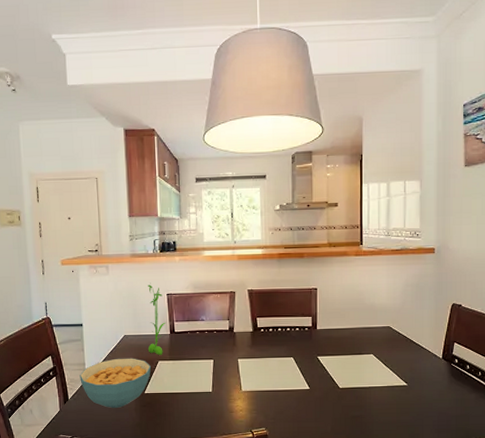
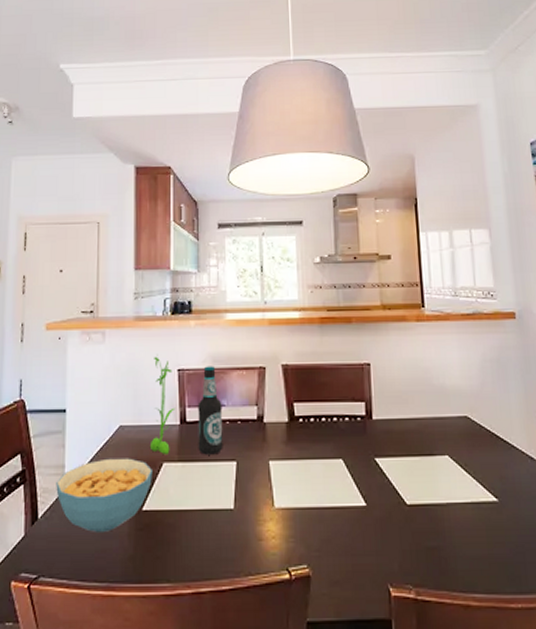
bottle: none [183,291,203,355] -> present [198,366,223,455]

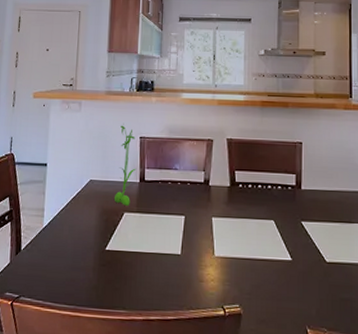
cereal bowl: present [56,458,152,532] -> none [36,206,115,265]
bottle: present [198,366,223,455] -> none [153,135,176,209]

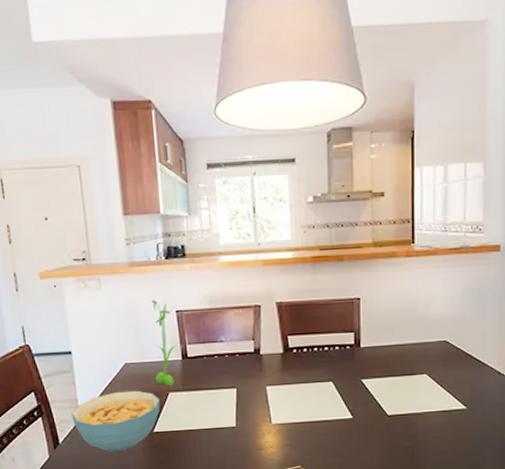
cereal bowl: none [36,206,115,265] -> present [71,390,160,451]

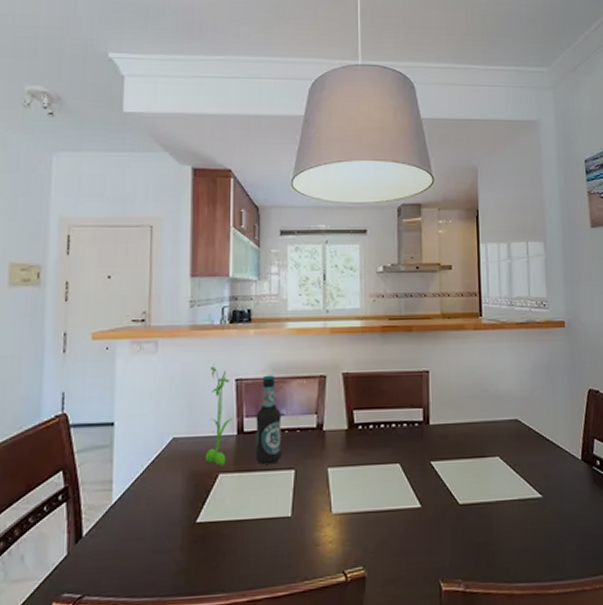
cereal bowl: present [71,390,160,451] -> none [102,470,207,547]
bottle: none [197,306,224,384] -> present [255,375,281,465]

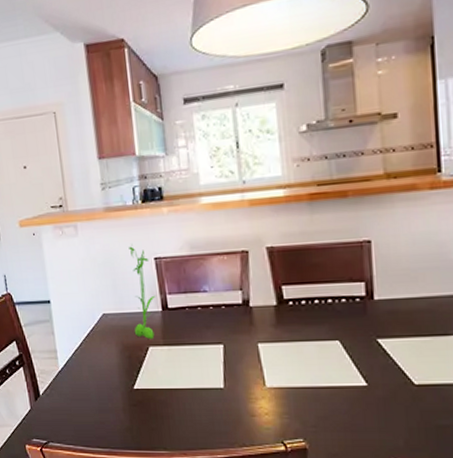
bottle: present [255,375,281,465] -> none [178,252,208,339]

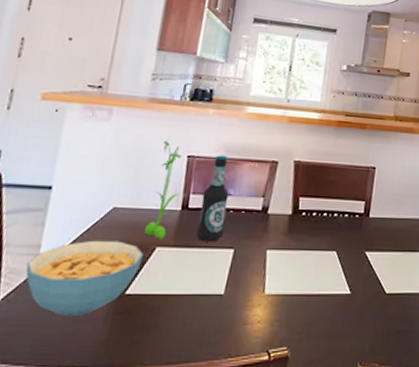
cereal bowl: none [51,343,140,407] -> present [25,240,143,315]
bottle: none [178,252,208,339] -> present [196,155,229,242]

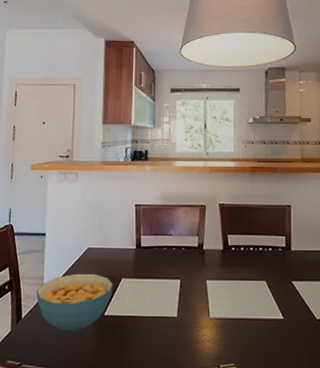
plant: present [143,138,182,239] -> none [111,191,133,272]
bottle: present [196,155,229,242] -> none [150,203,170,274]

